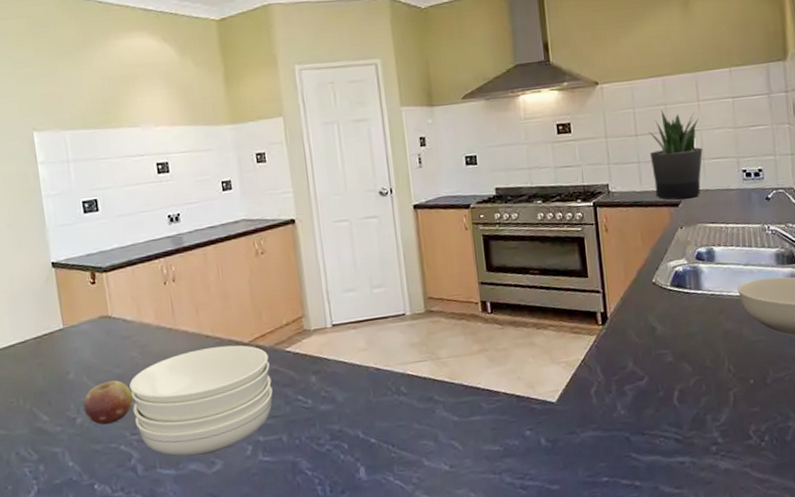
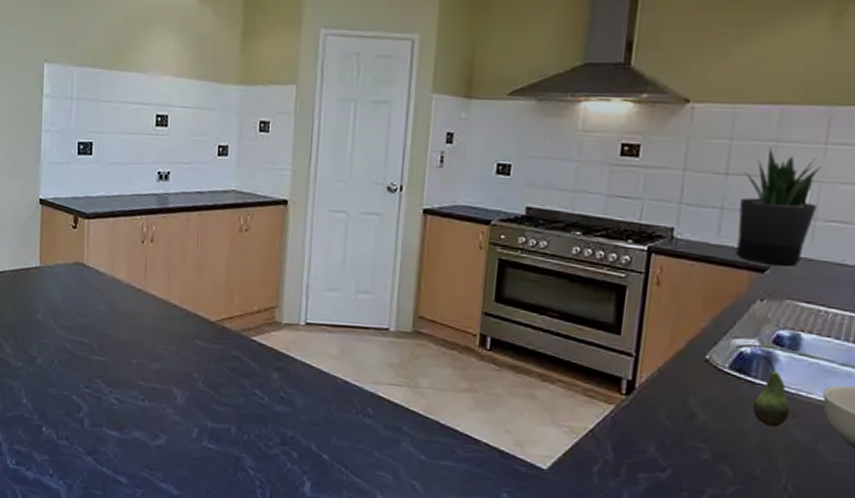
fruit: present [83,380,133,425] -> none [45,329,92,371]
bowl: present [129,345,273,457] -> none [90,317,233,427]
fruit: none [691,270,720,325] -> present [752,355,791,428]

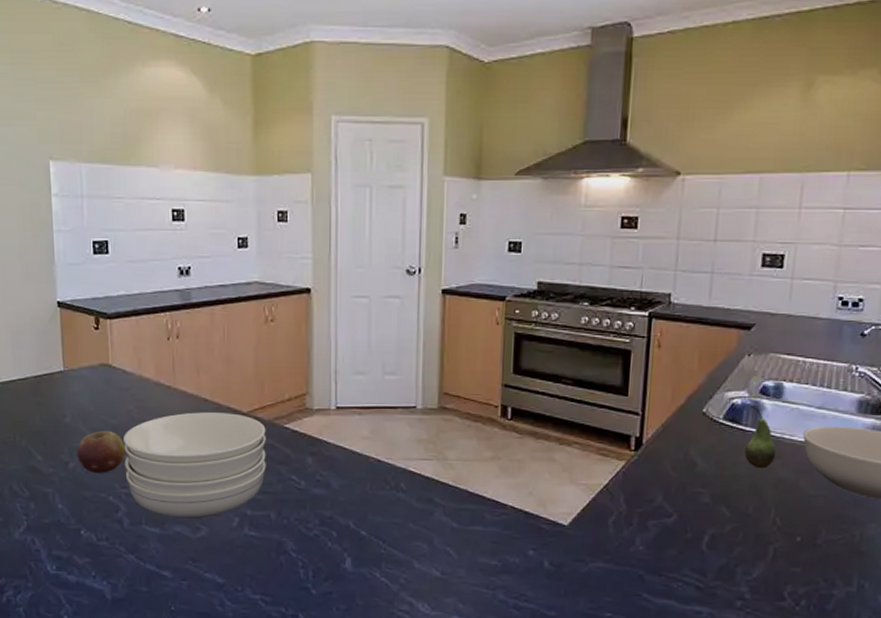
fruit: none [45,329,92,371] -> present [77,431,126,473]
bowl: none [90,317,233,427] -> present [123,412,266,520]
planter: present [735,148,821,266] -> none [725,214,796,322]

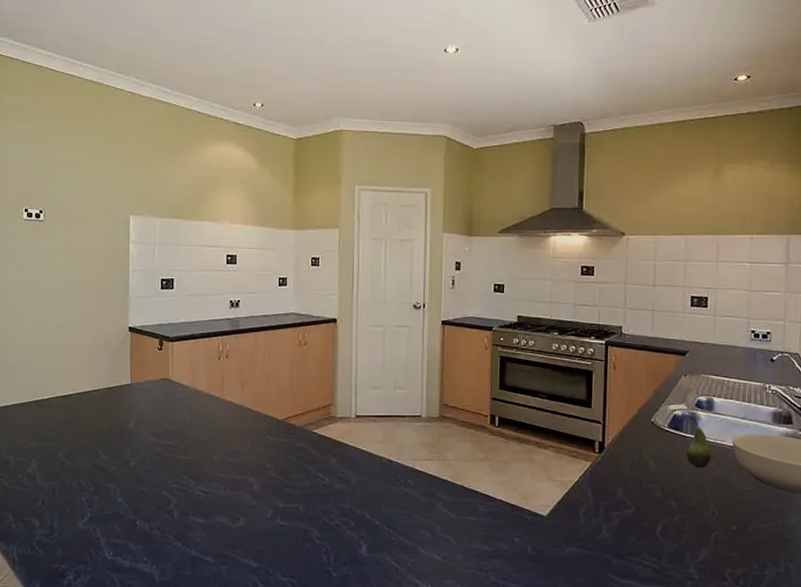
fruit: present [77,431,126,473] -> none [137,435,179,471]
bowl: present [123,412,266,520] -> none [177,419,297,512]

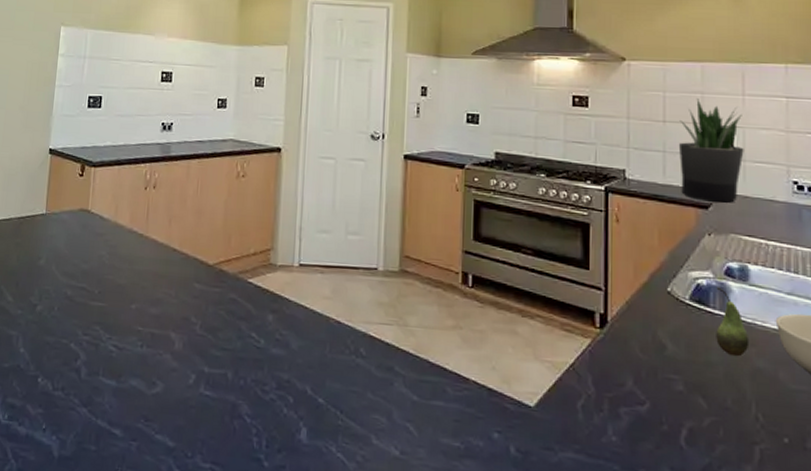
planter: none [664,266,716,350] -> present [678,99,744,203]

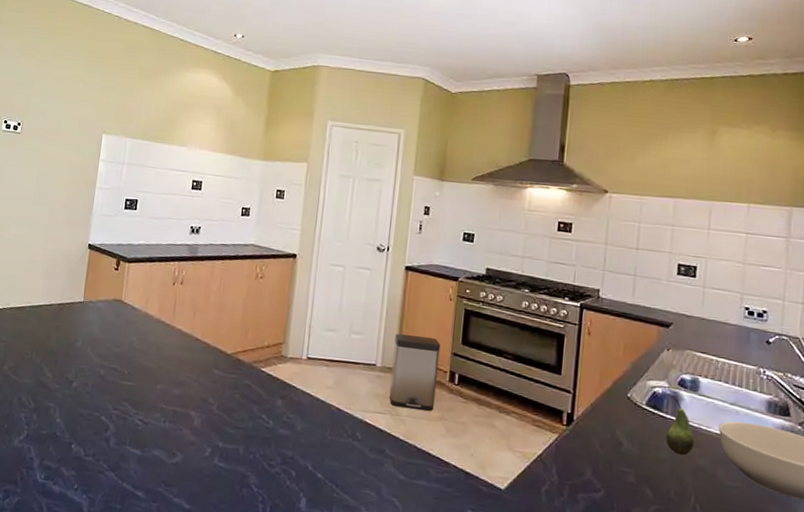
pedal bin: none [394,231,449,319] -> present [389,334,441,411]
planter: present [678,99,744,203] -> none [647,230,706,323]

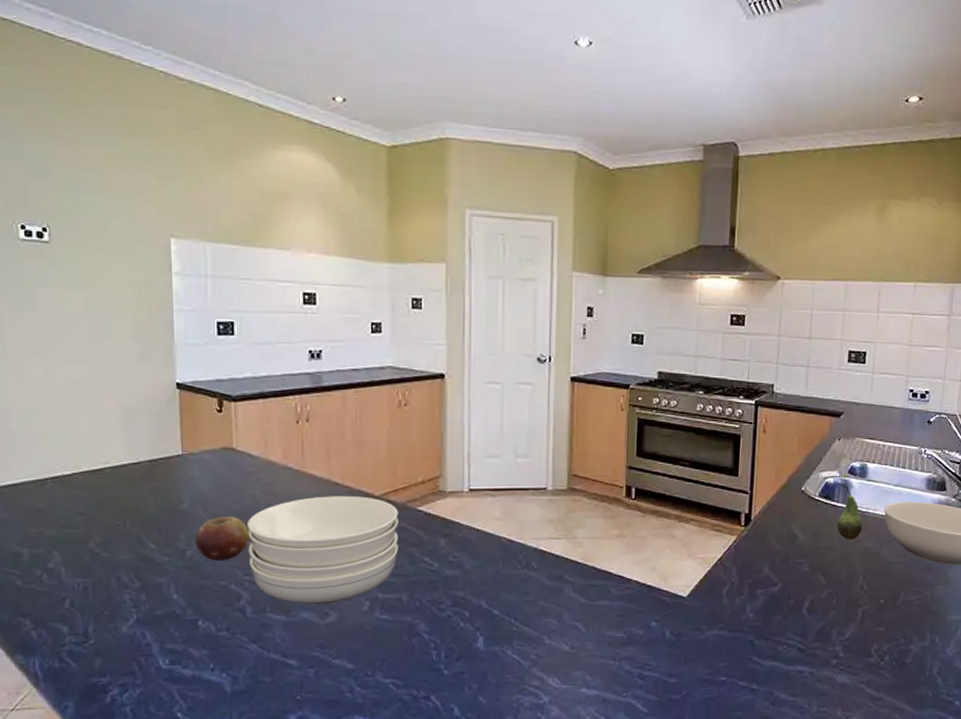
fruit: none [81,356,123,395] -> present [195,517,249,560]
bowl: none [119,348,245,446] -> present [247,496,398,605]
pedal bin: present [389,334,441,411] -> none [563,451,615,530]

